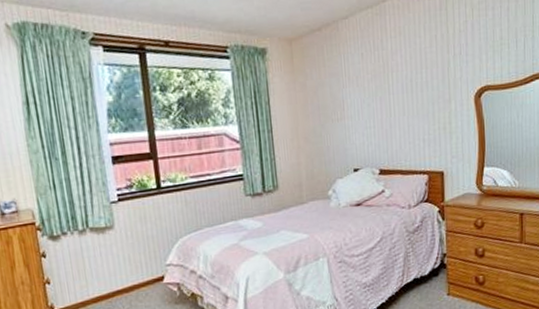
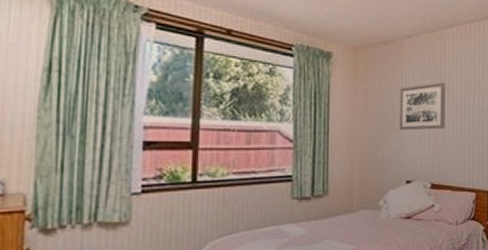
wall art: none [339,62,391,119] -> present [400,82,446,131]

